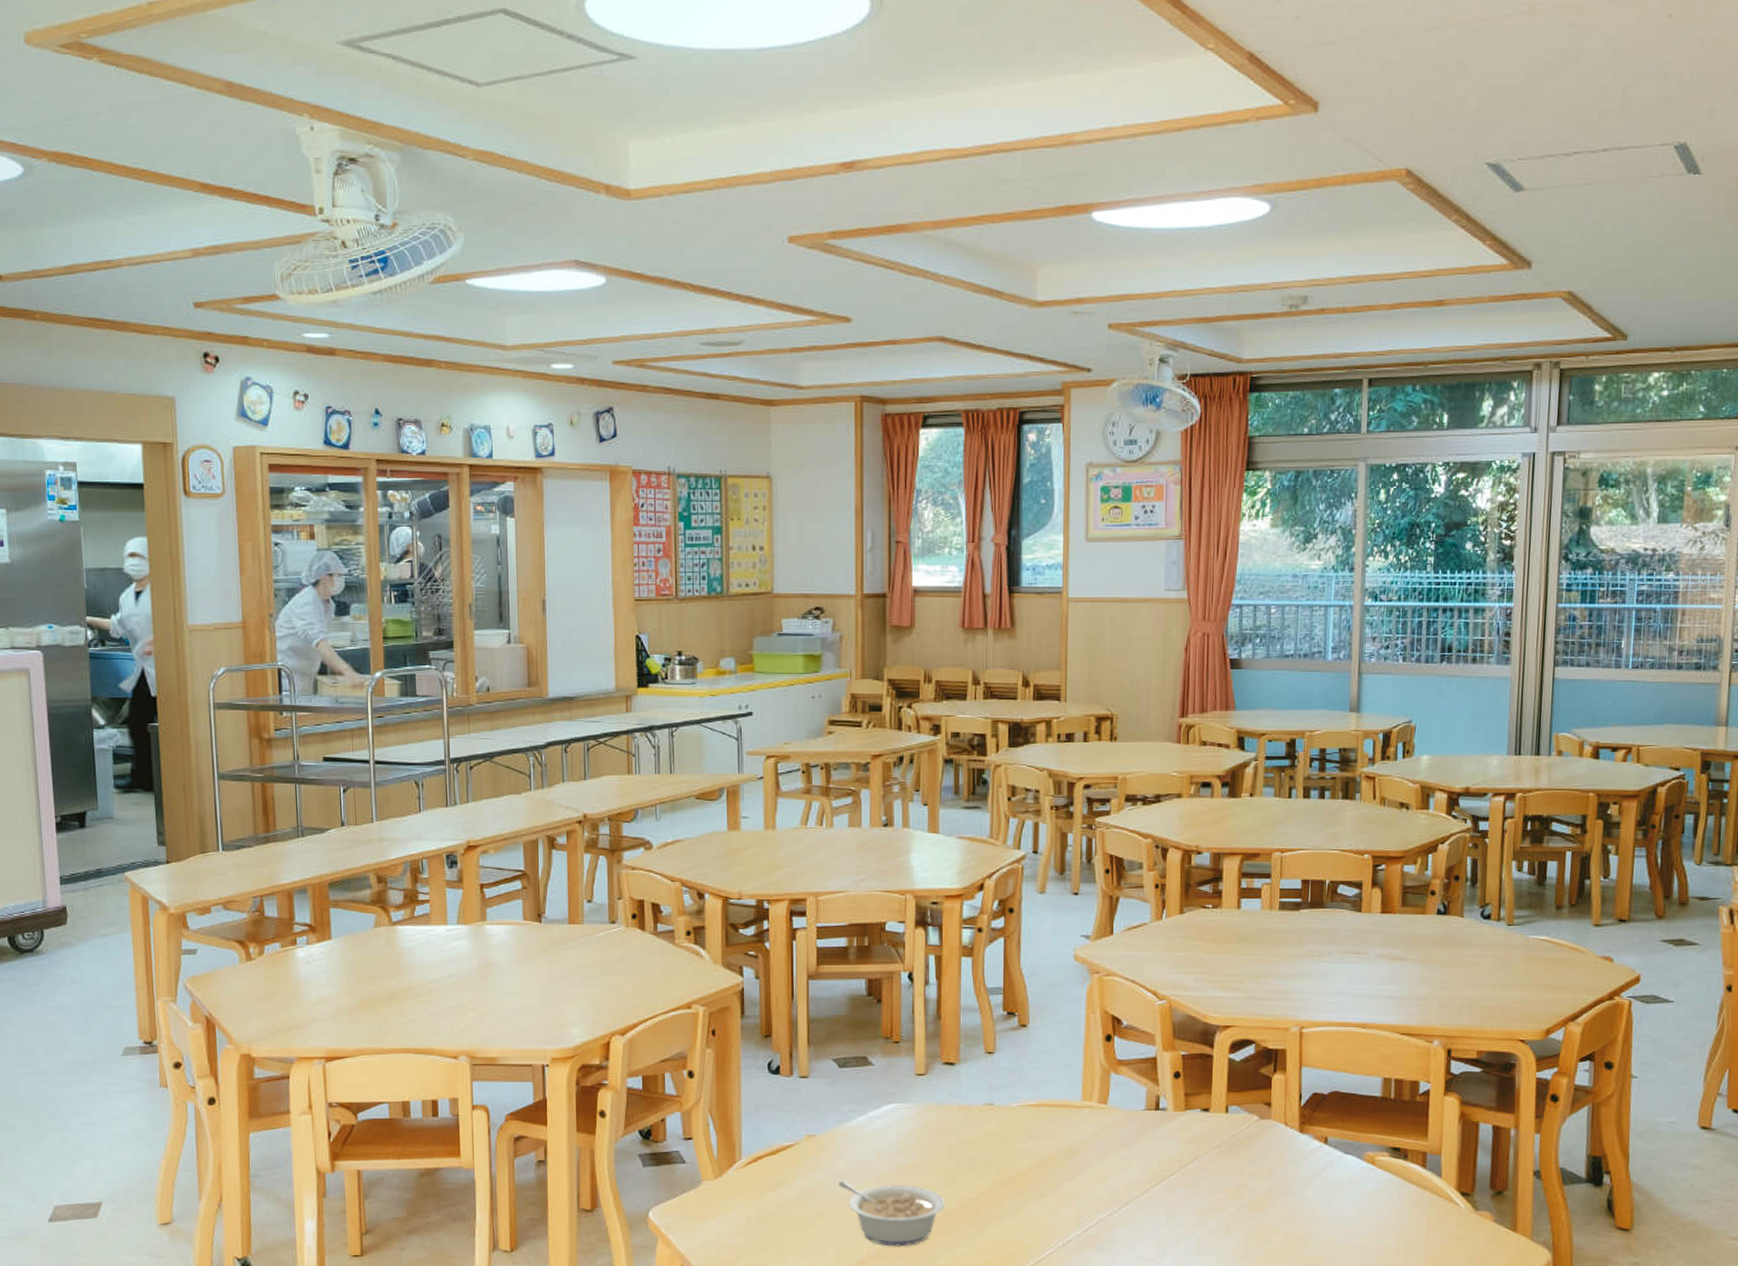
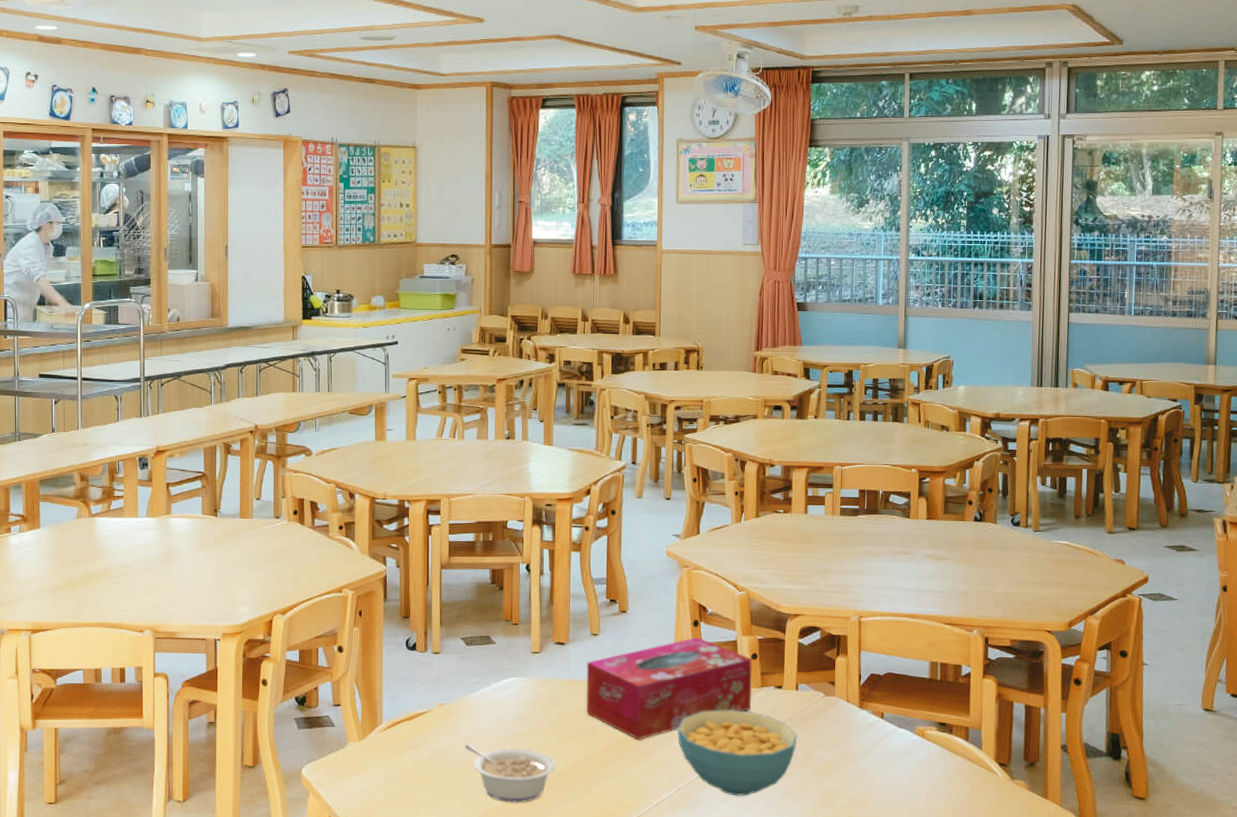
tissue box: none [980,1054,1175,1173] -> present [586,637,753,740]
cereal bowl: none [1086,1136,1227,1236] -> present [677,709,798,797]

